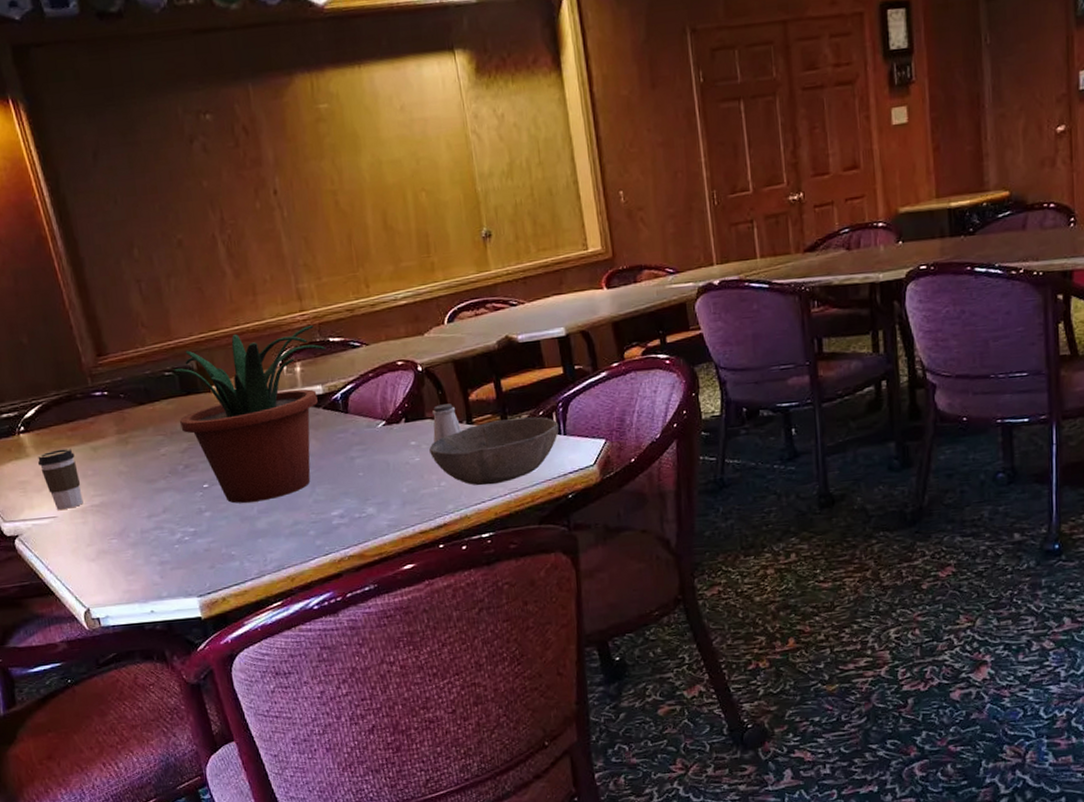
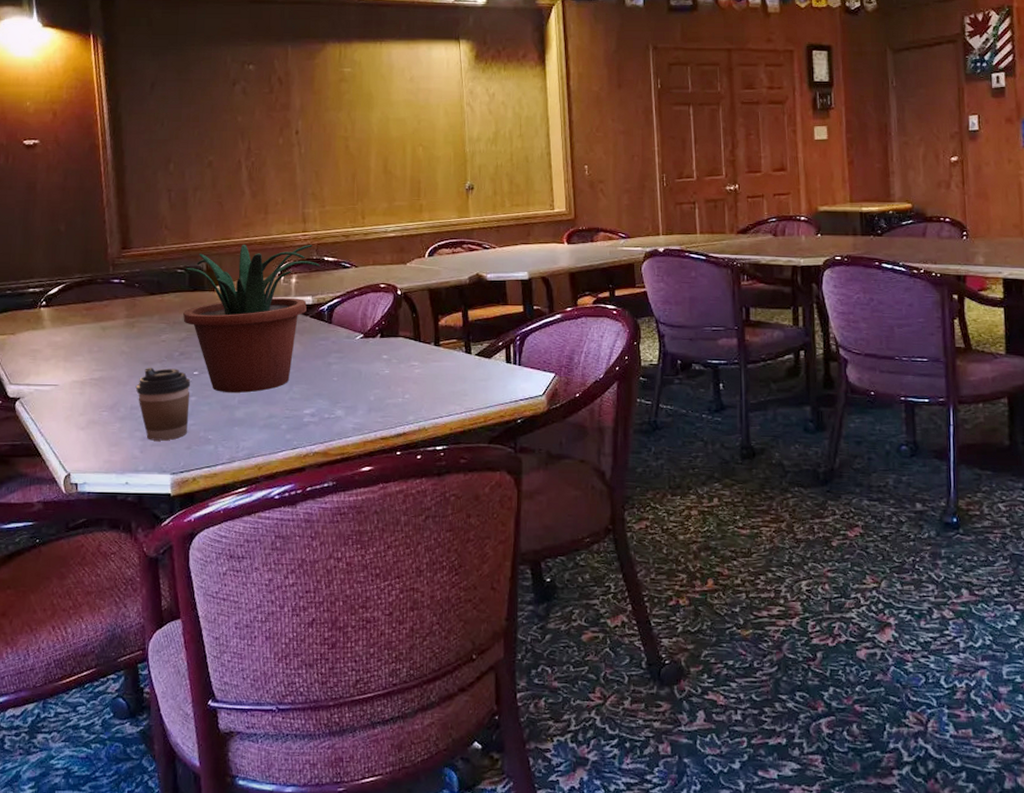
coffee cup: present [37,448,83,510] -> none [51,325,86,379]
coffee cup: none [142,483,207,564] -> present [135,367,191,441]
bowl: present [429,416,559,485] -> none [399,345,515,403]
saltshaker: present [431,403,462,442] -> none [404,326,430,358]

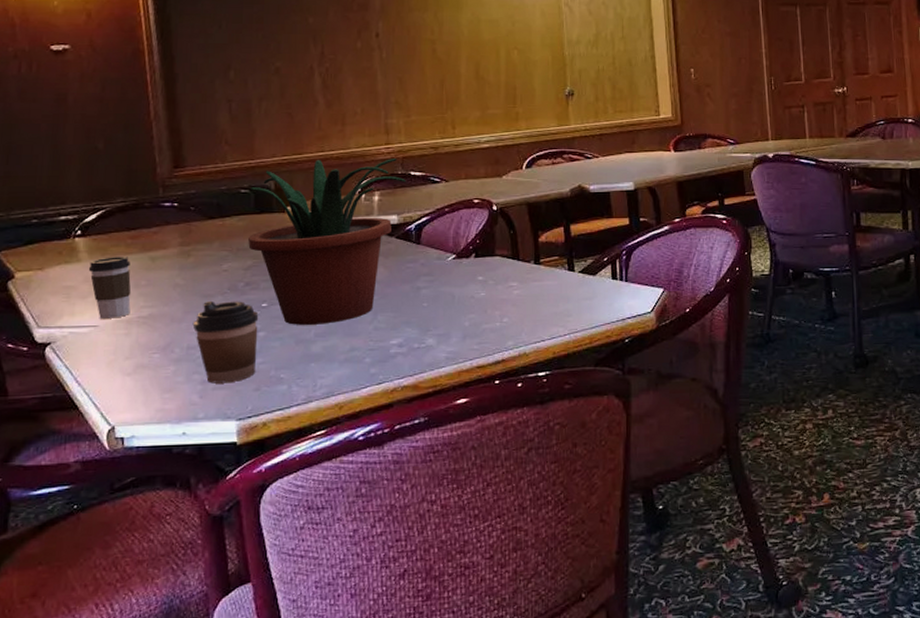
coffee cup: none [51,325,86,379] -> present [88,256,132,319]

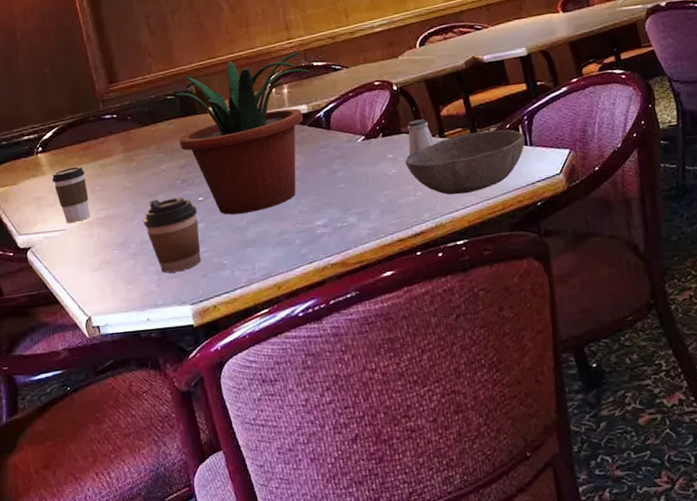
bowl: none [496,262,621,324] -> present [405,129,525,195]
saltshaker: none [501,243,529,279] -> present [406,119,435,155]

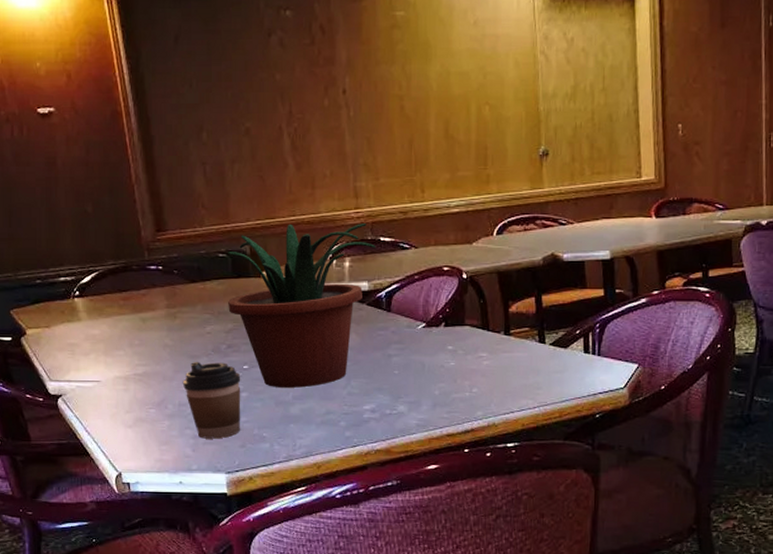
coffee cup: present [51,166,90,223] -> none [88,317,127,375]
bowl: present [405,129,525,195] -> none [465,334,594,396]
saltshaker: present [406,119,435,155] -> none [471,313,499,349]

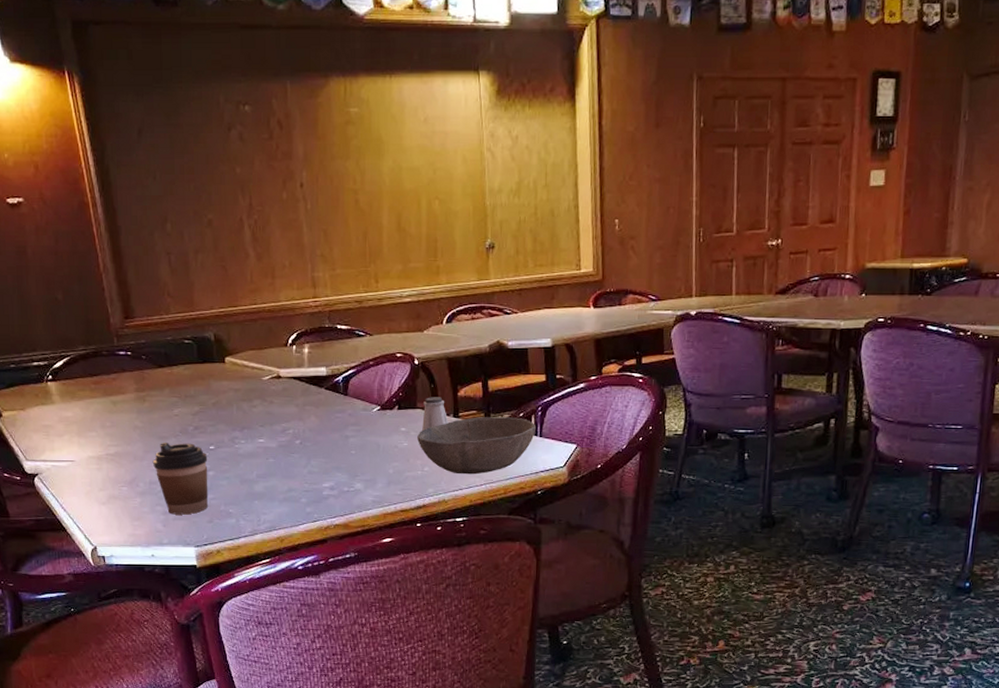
potted plant: present [228,223,375,388] -> none [193,312,333,467]
bowl: none [465,334,594,396] -> present [417,417,536,475]
saltshaker: none [471,313,499,349] -> present [422,397,449,431]

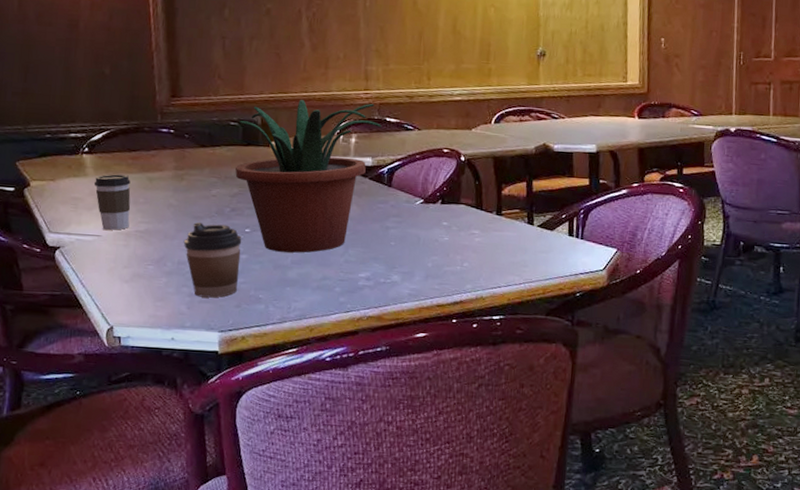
coffee cup: none [61,400,100,455] -> present [94,174,131,230]
potted plant: none [193,312,333,467] -> present [235,100,381,253]
bowl: present [417,417,536,475] -> none [458,216,578,273]
saltshaker: present [422,397,449,431] -> none [464,193,491,226]

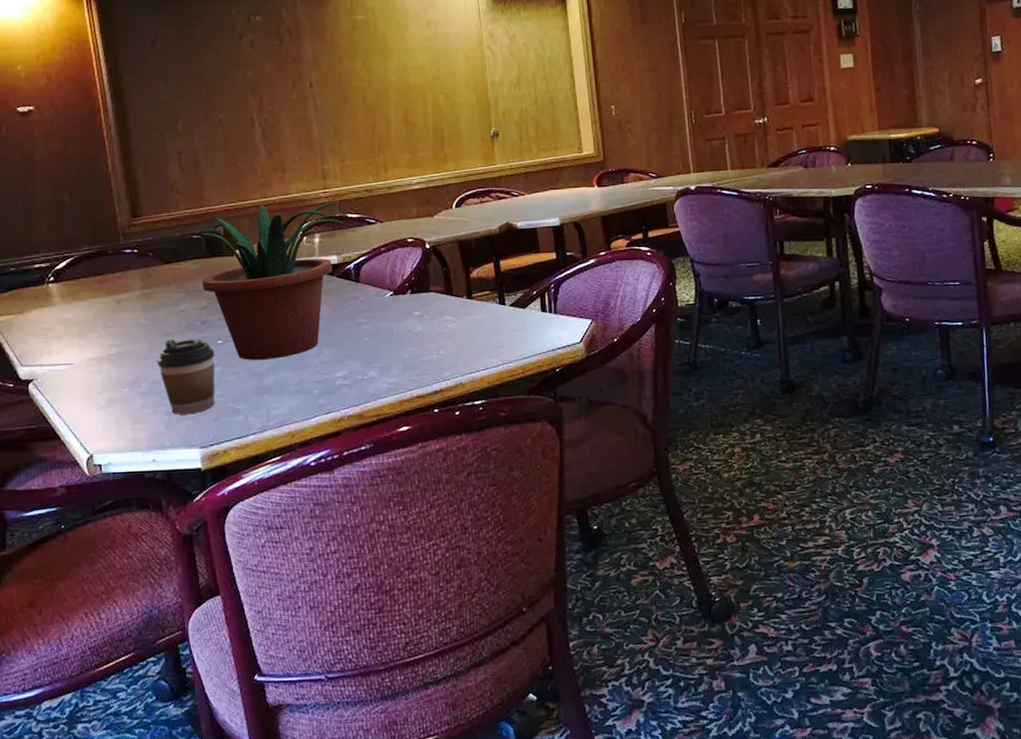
coffee cup: present [94,174,131,230] -> none [62,300,101,357]

